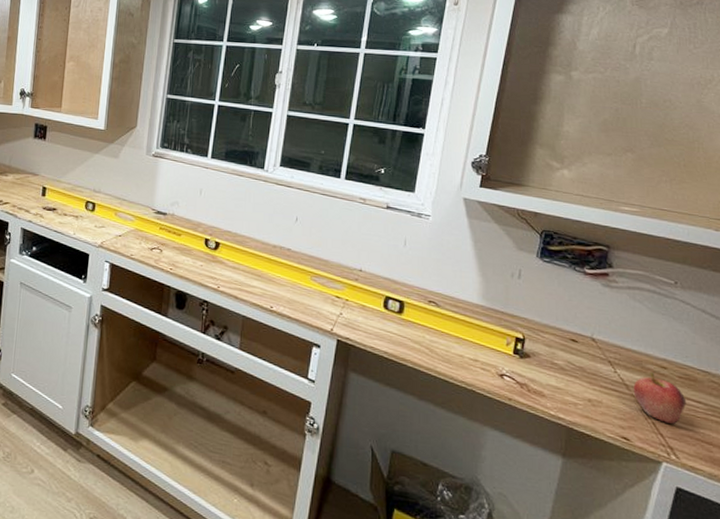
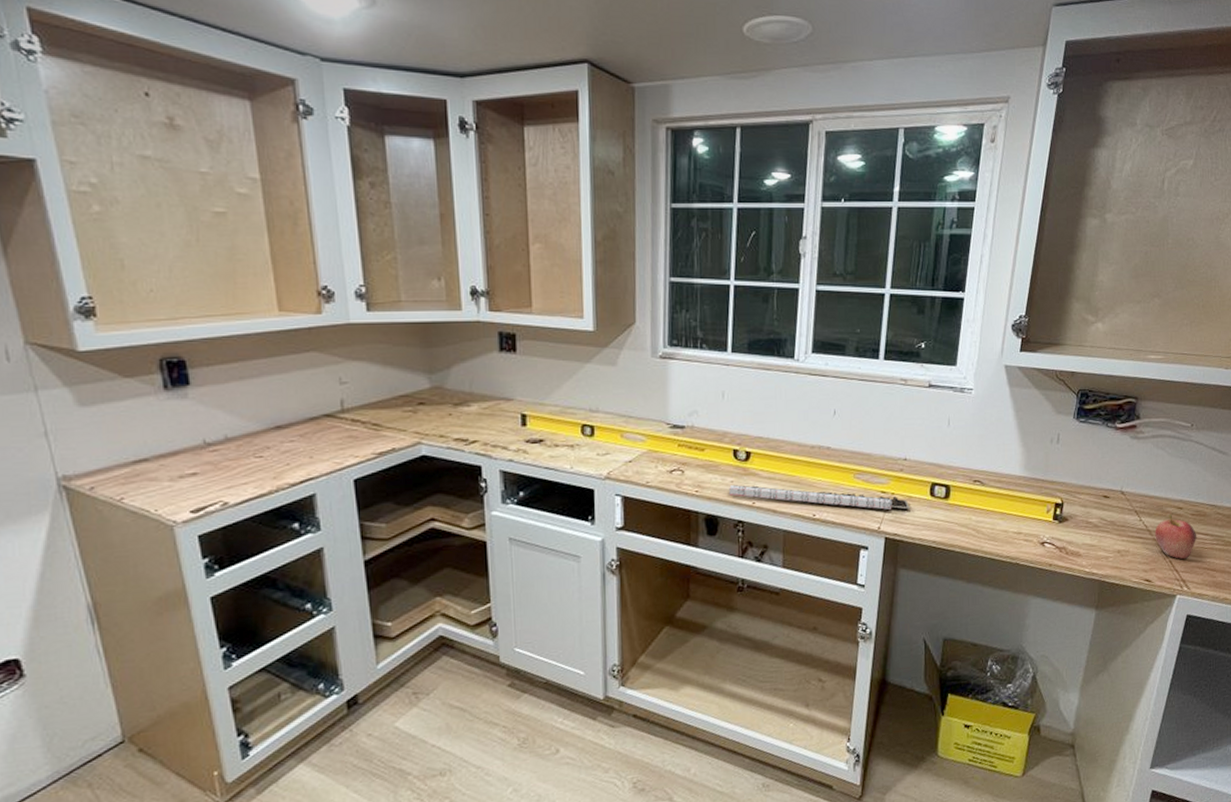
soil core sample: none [197,268,363,318] -> present [728,485,910,511]

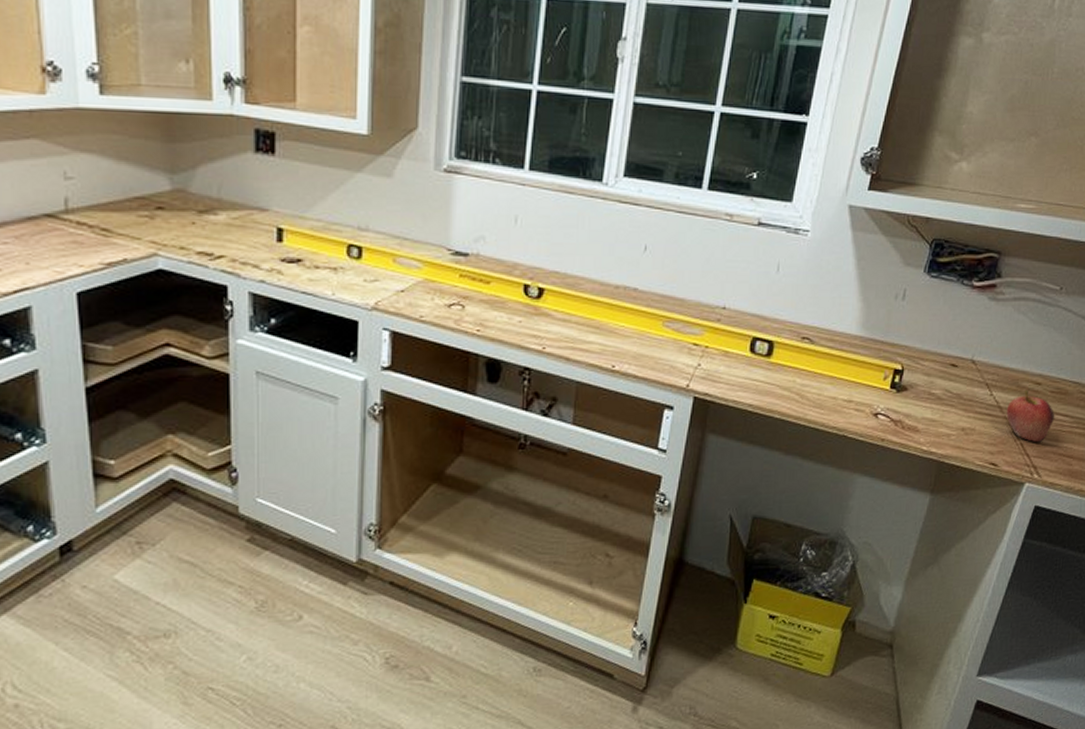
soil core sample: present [728,485,910,511] -> none [514,326,726,368]

